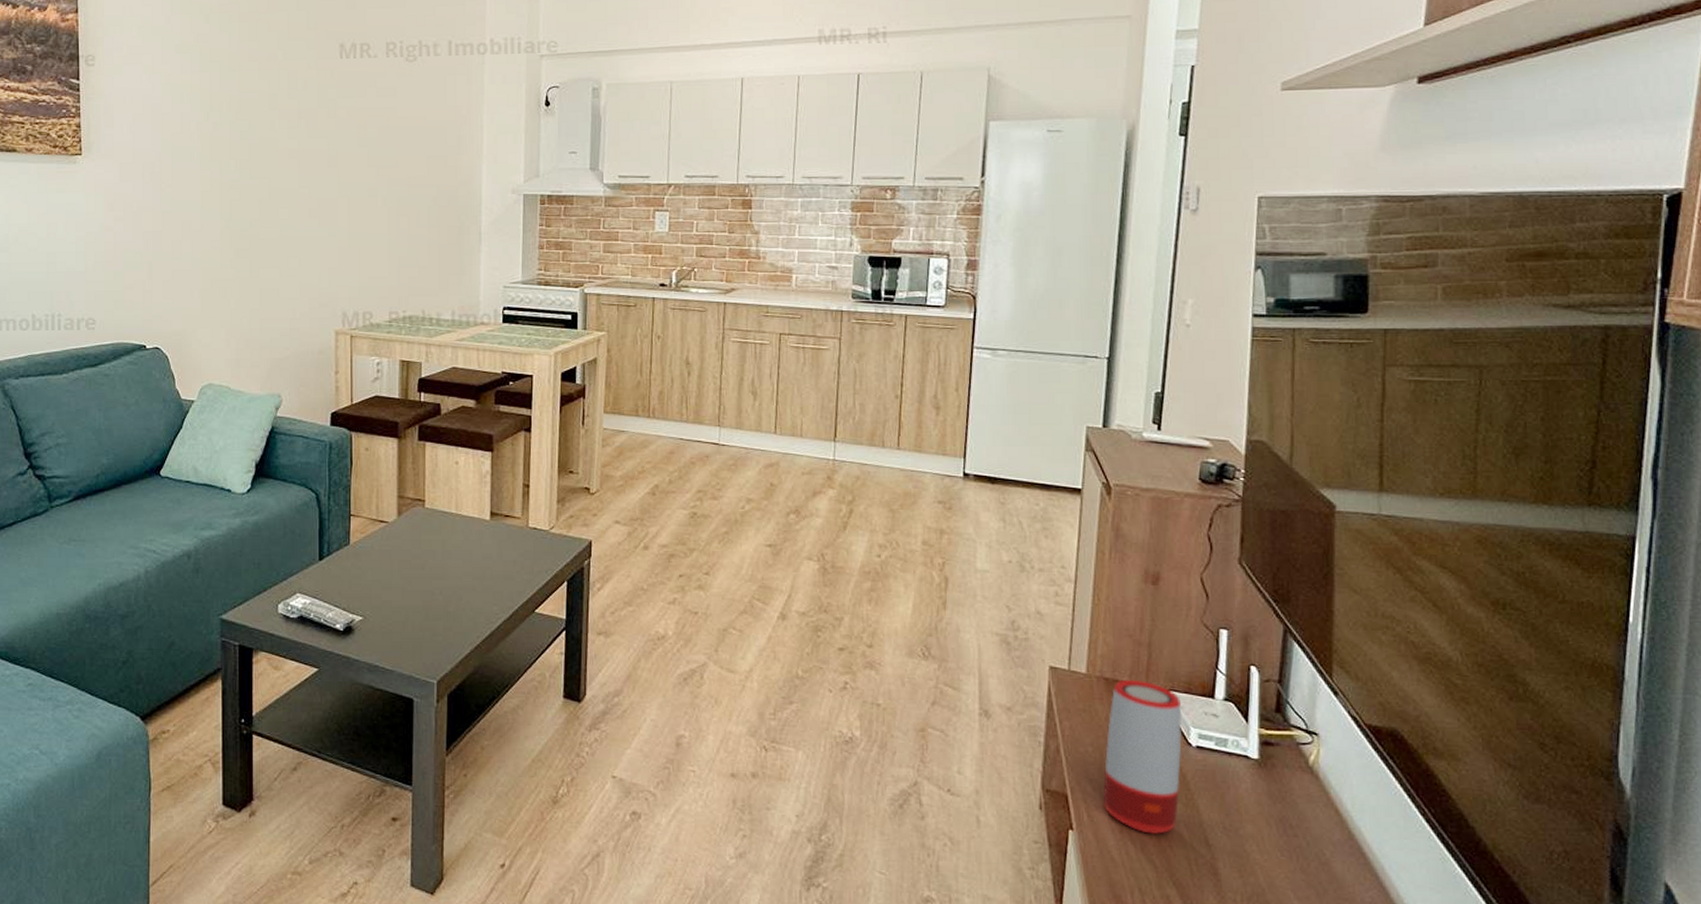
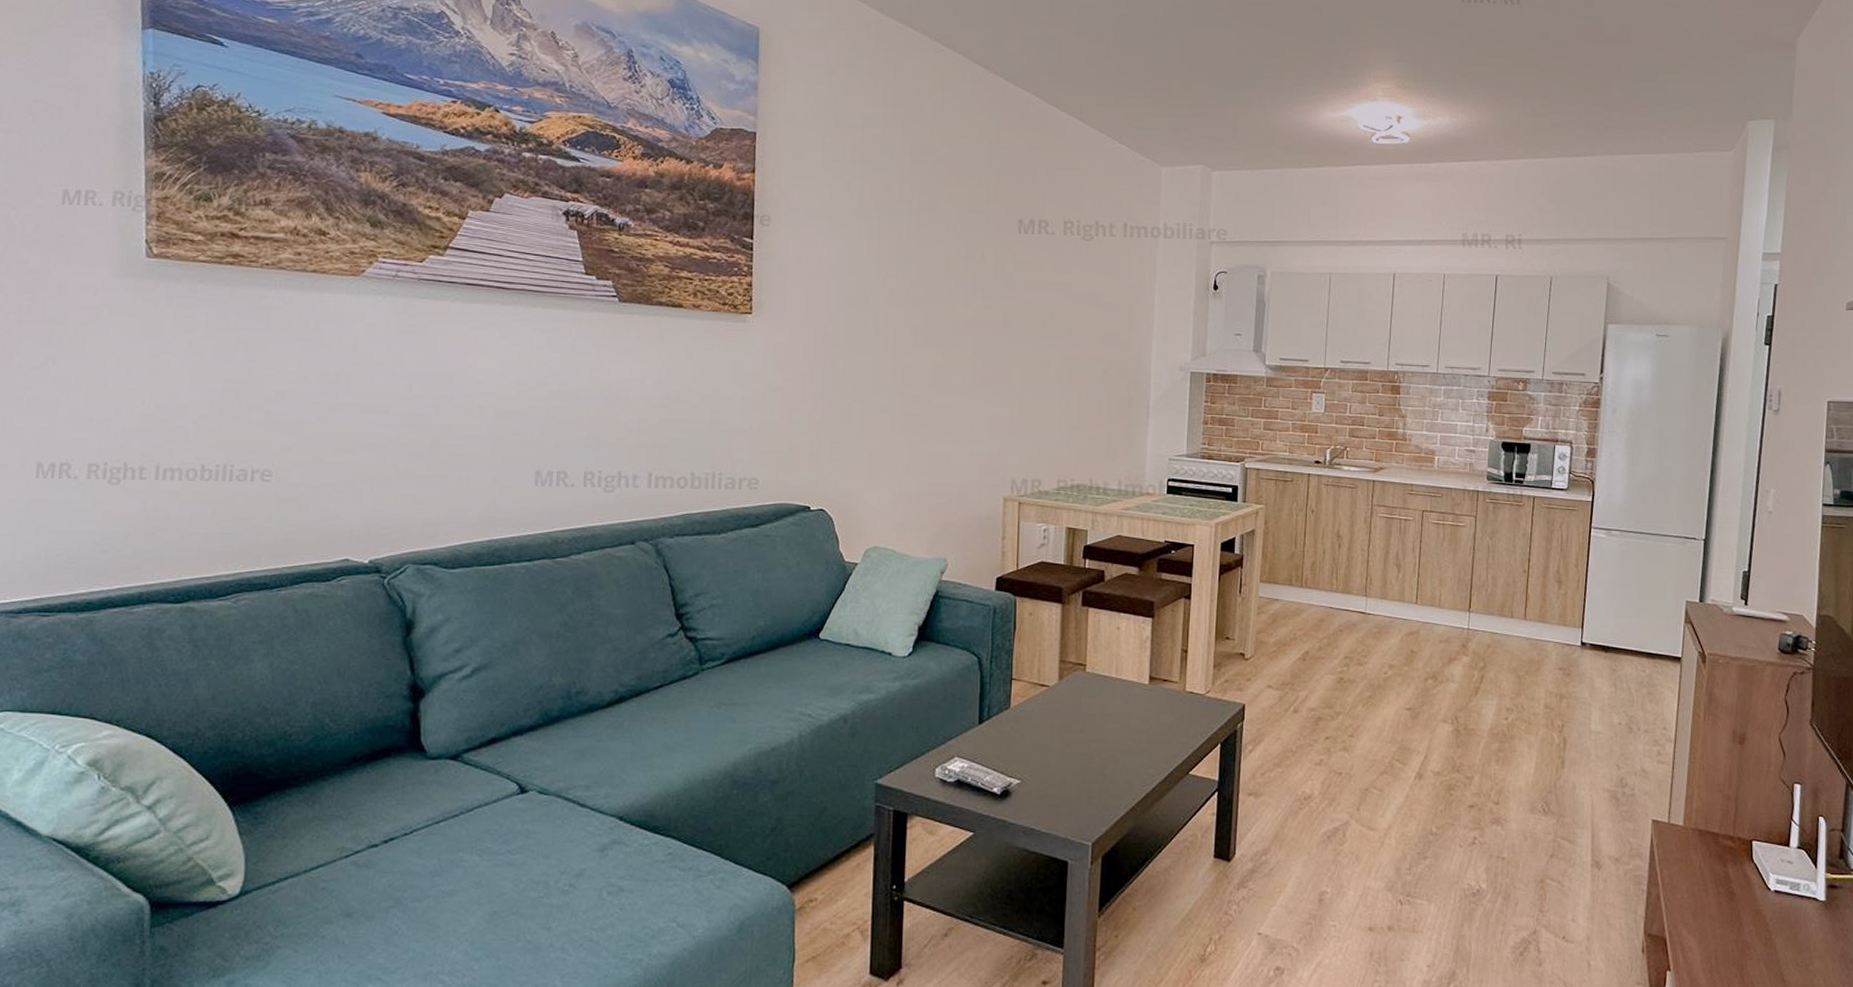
speaker: present [1103,679,1182,835] -> none [1697,830,1762,973]

